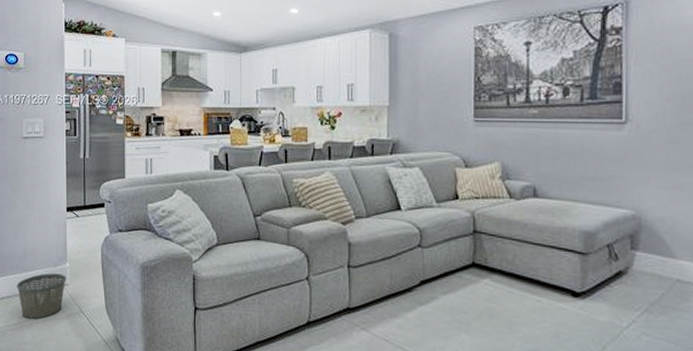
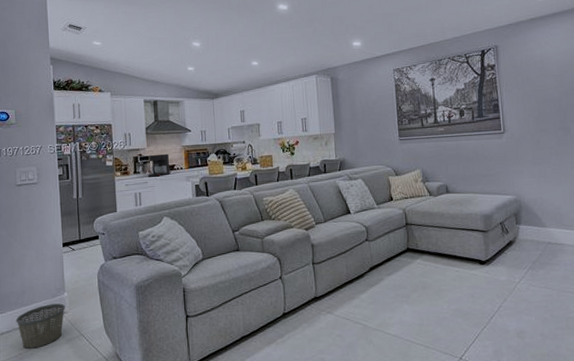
coffee maker: none [162,115,187,142] -> present [148,153,171,177]

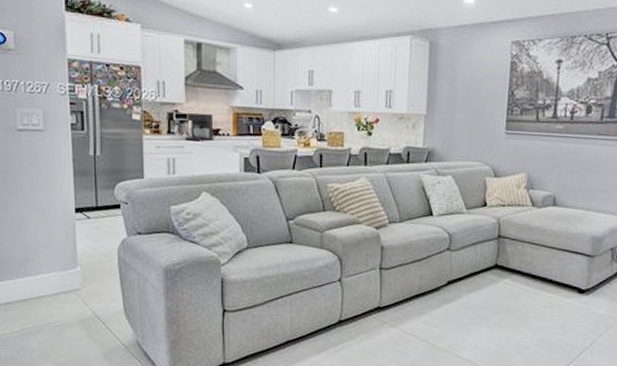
basket: present [16,303,65,349] -> none [17,277,77,326]

